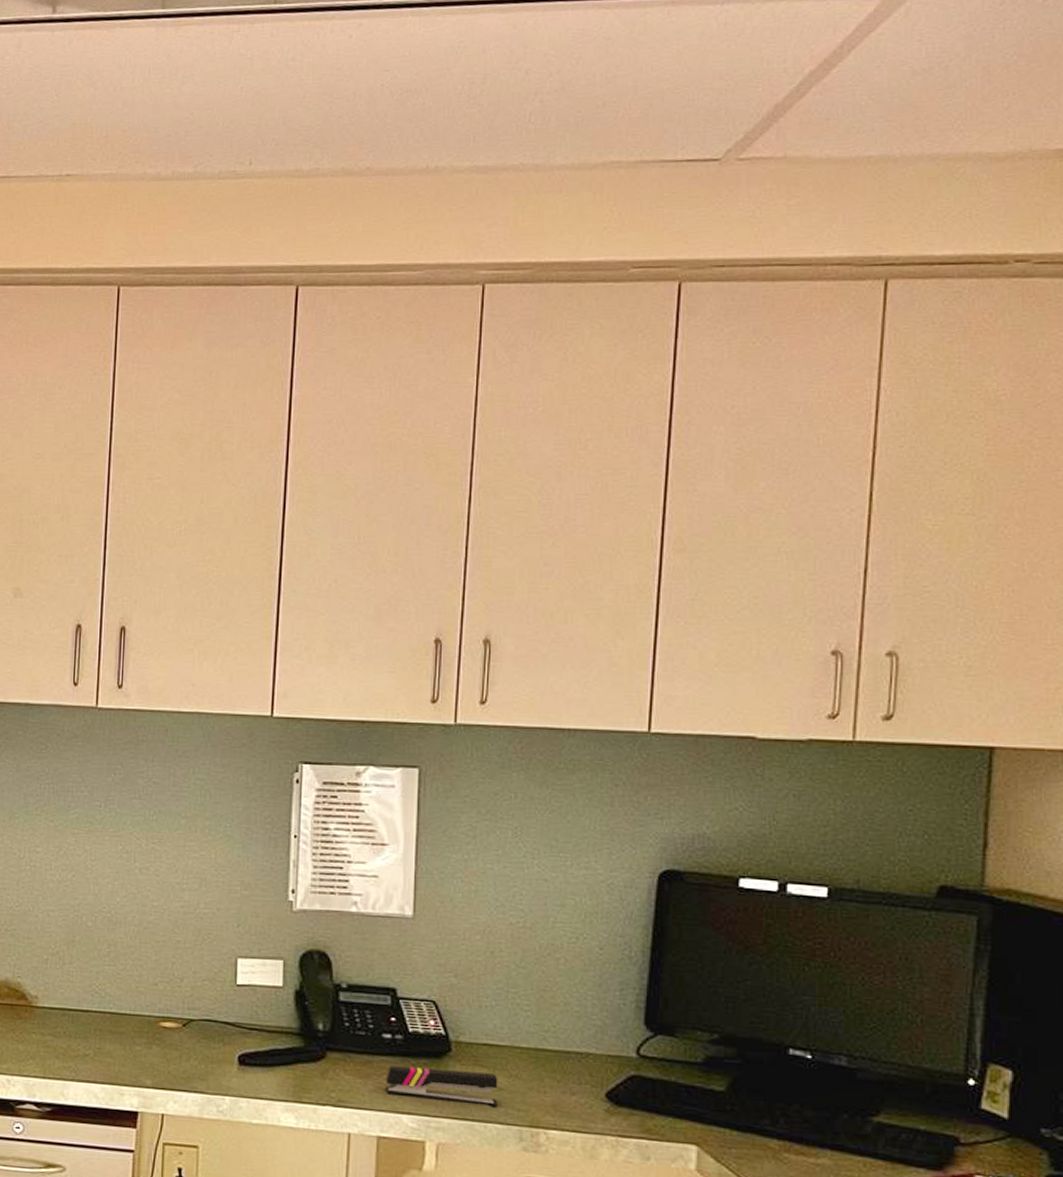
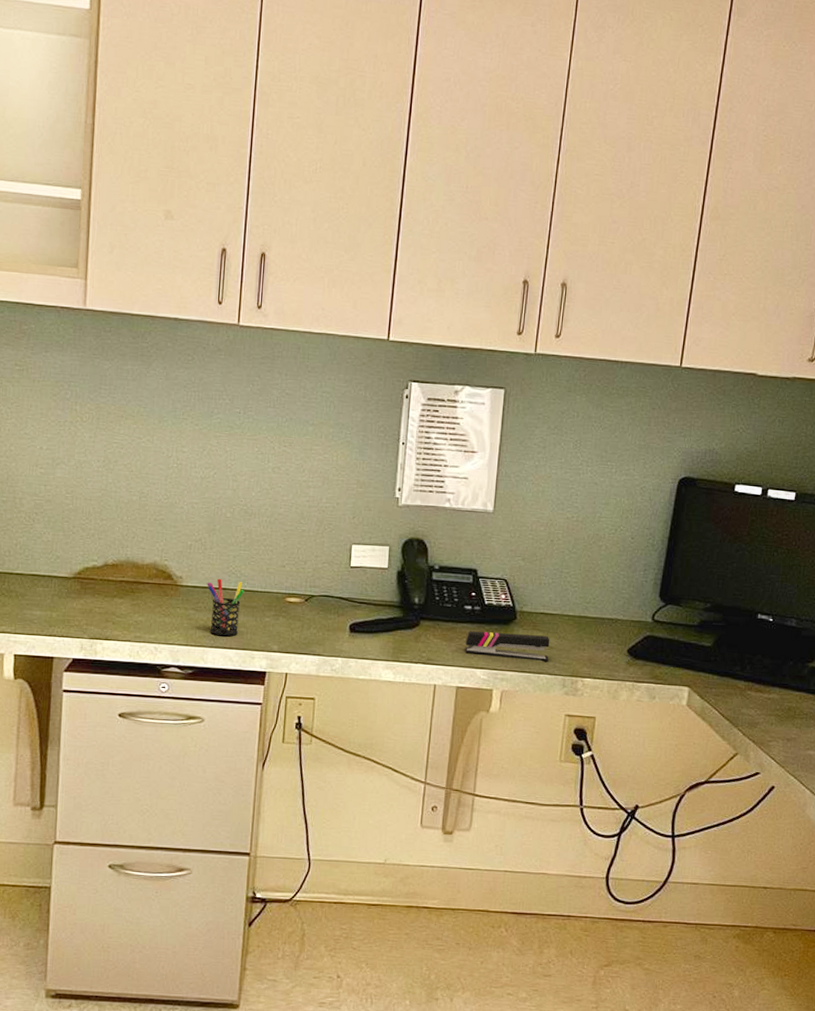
pen holder: none [66,998,111,1067] -> present [207,578,245,636]

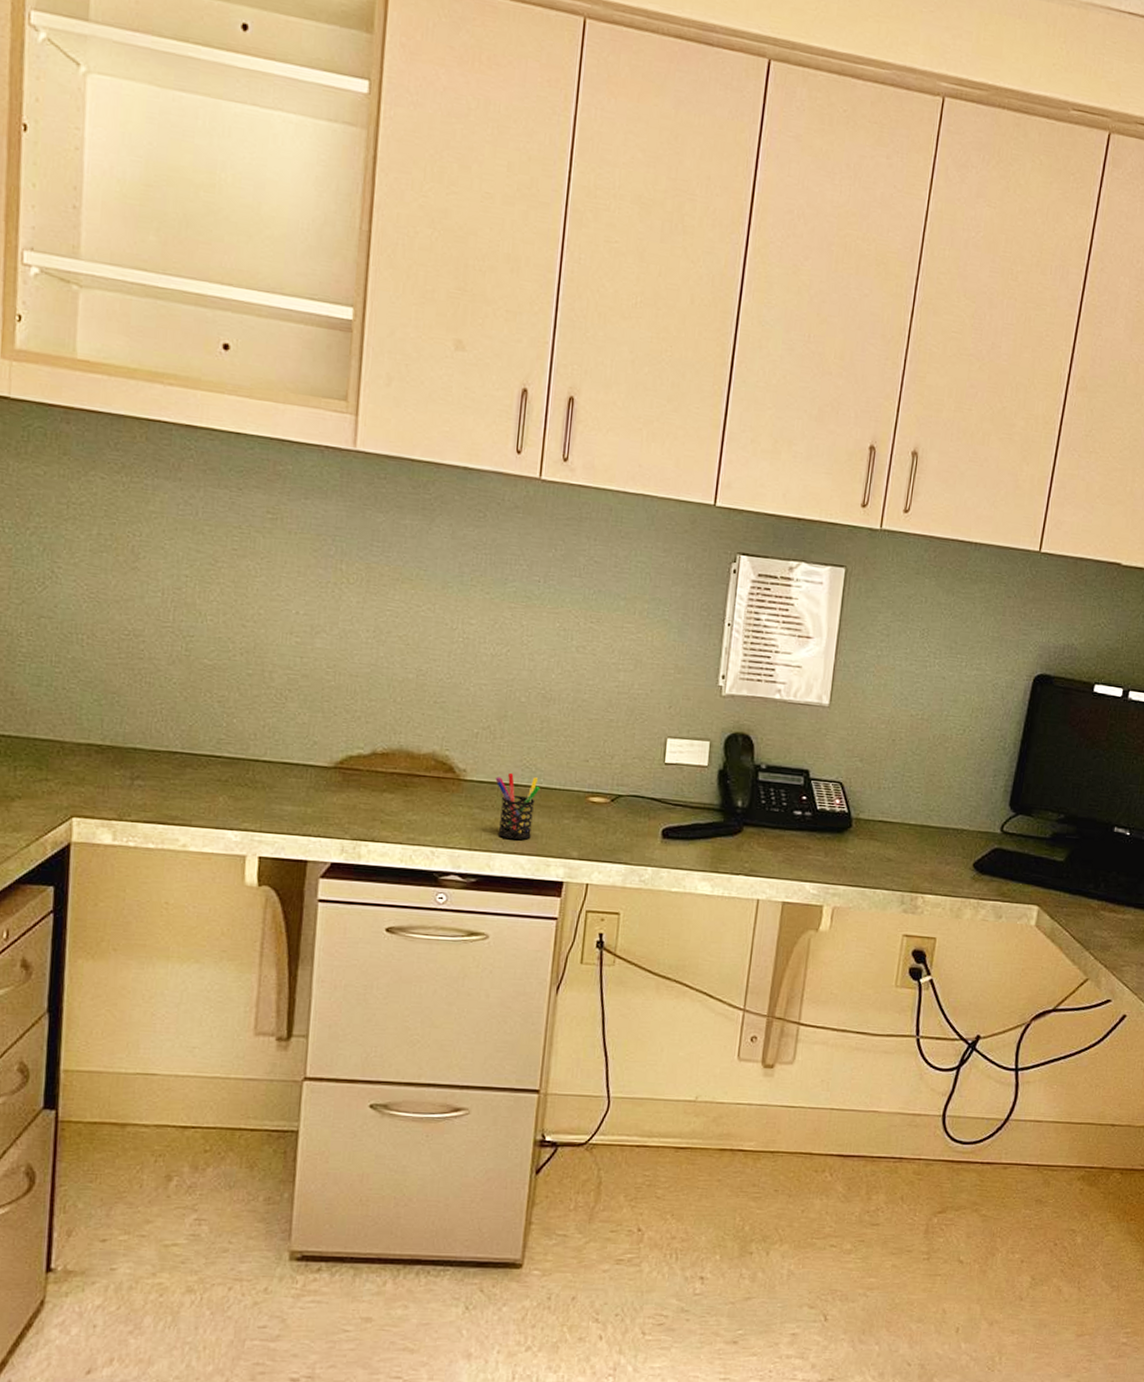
stapler: present [465,631,550,661] -> none [793,839,889,875]

